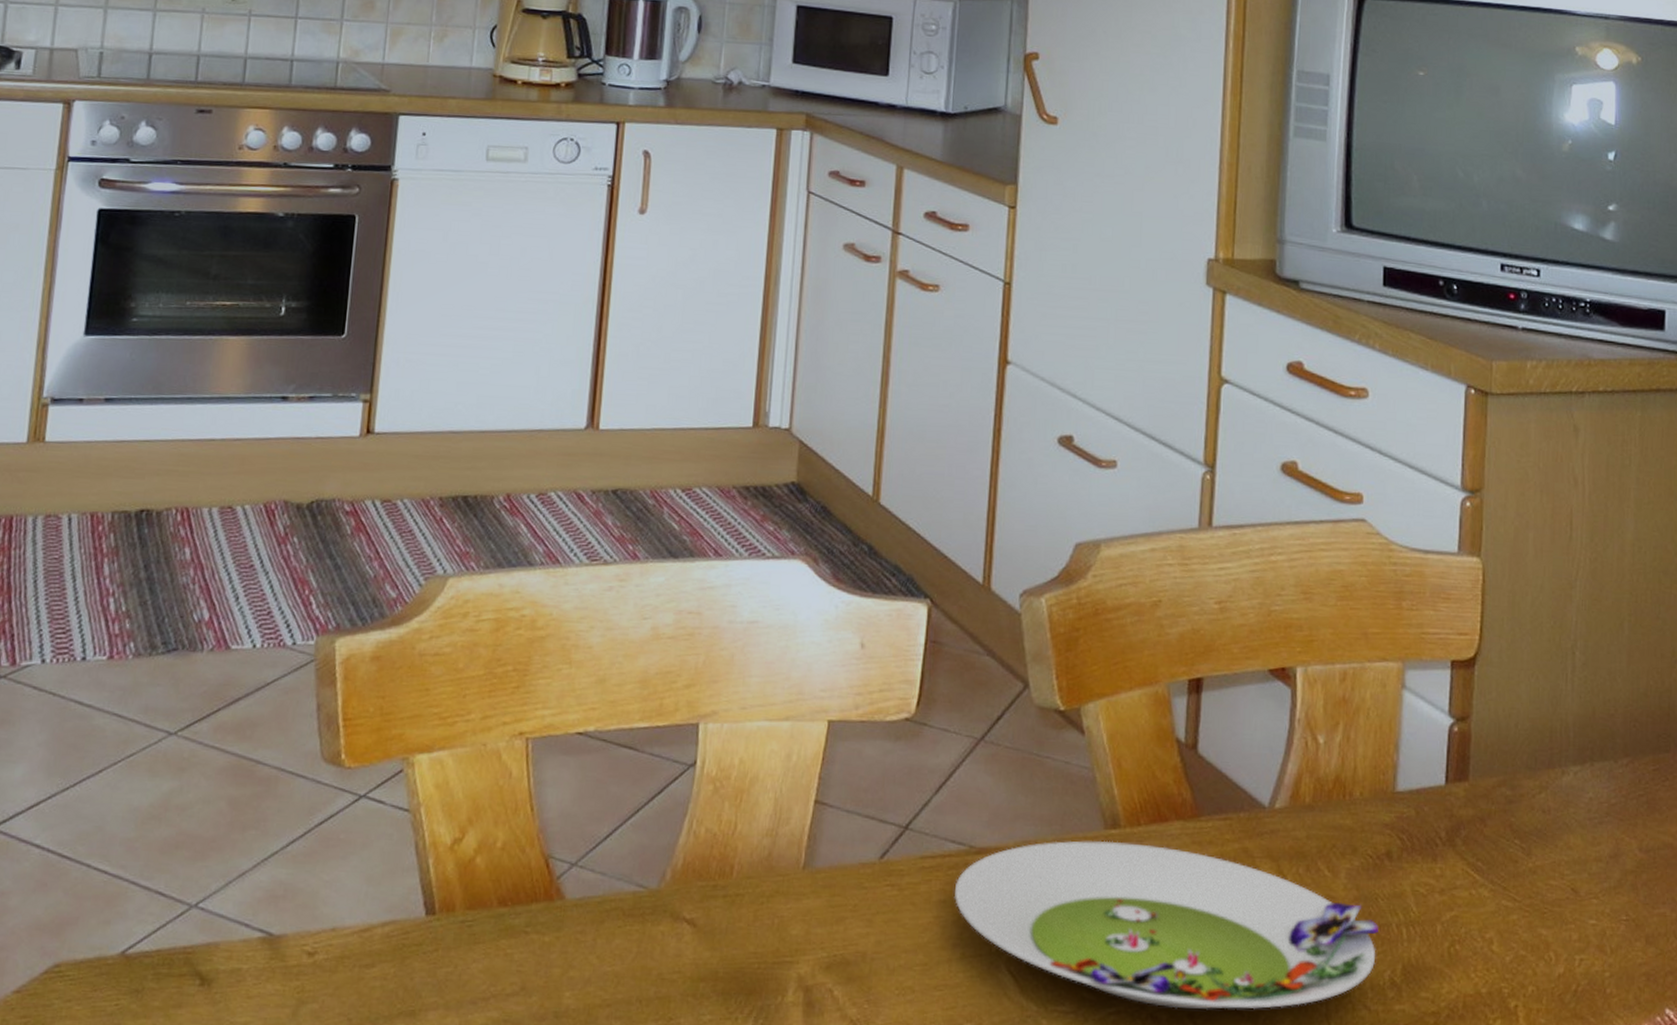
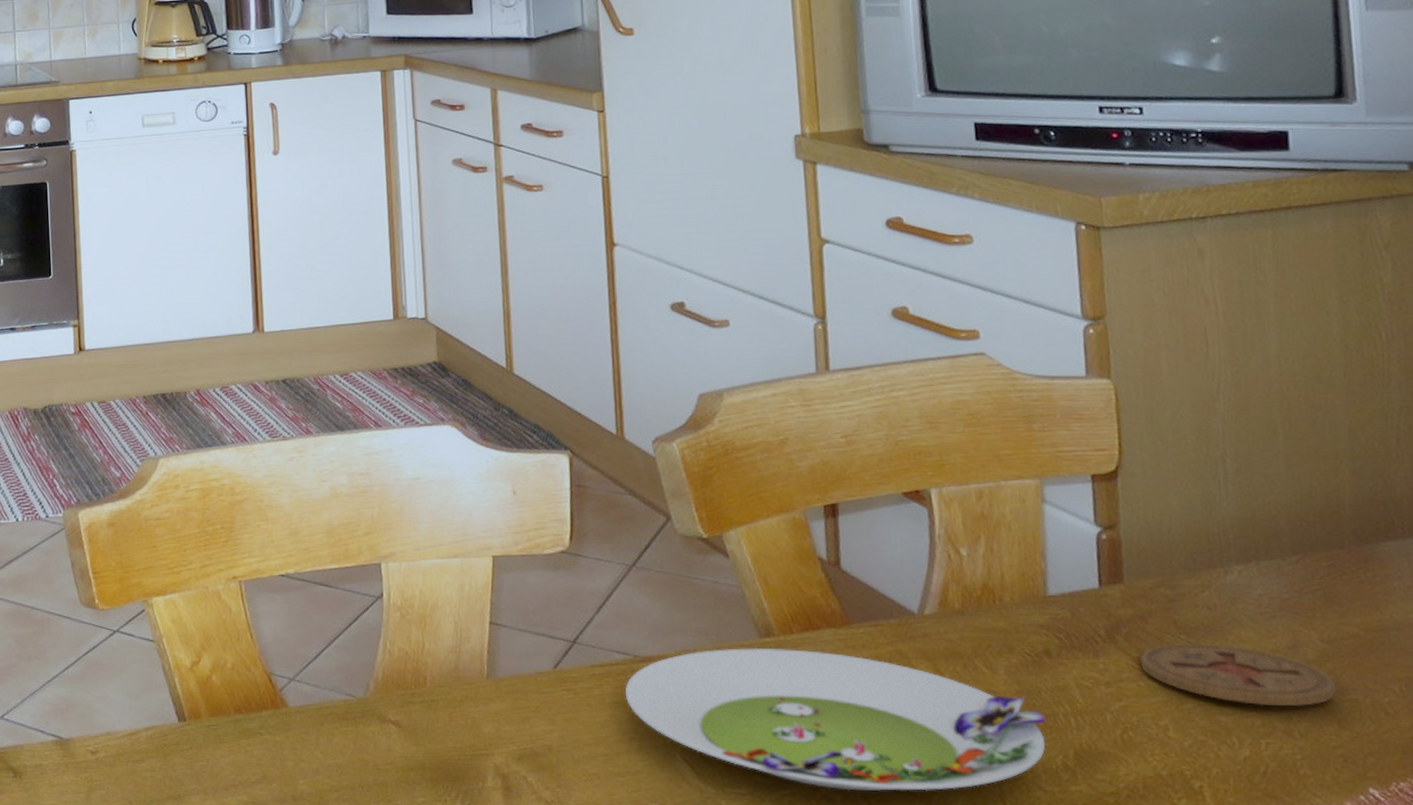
coaster: none [1474,848,1649,921] -> present [1139,642,1338,707]

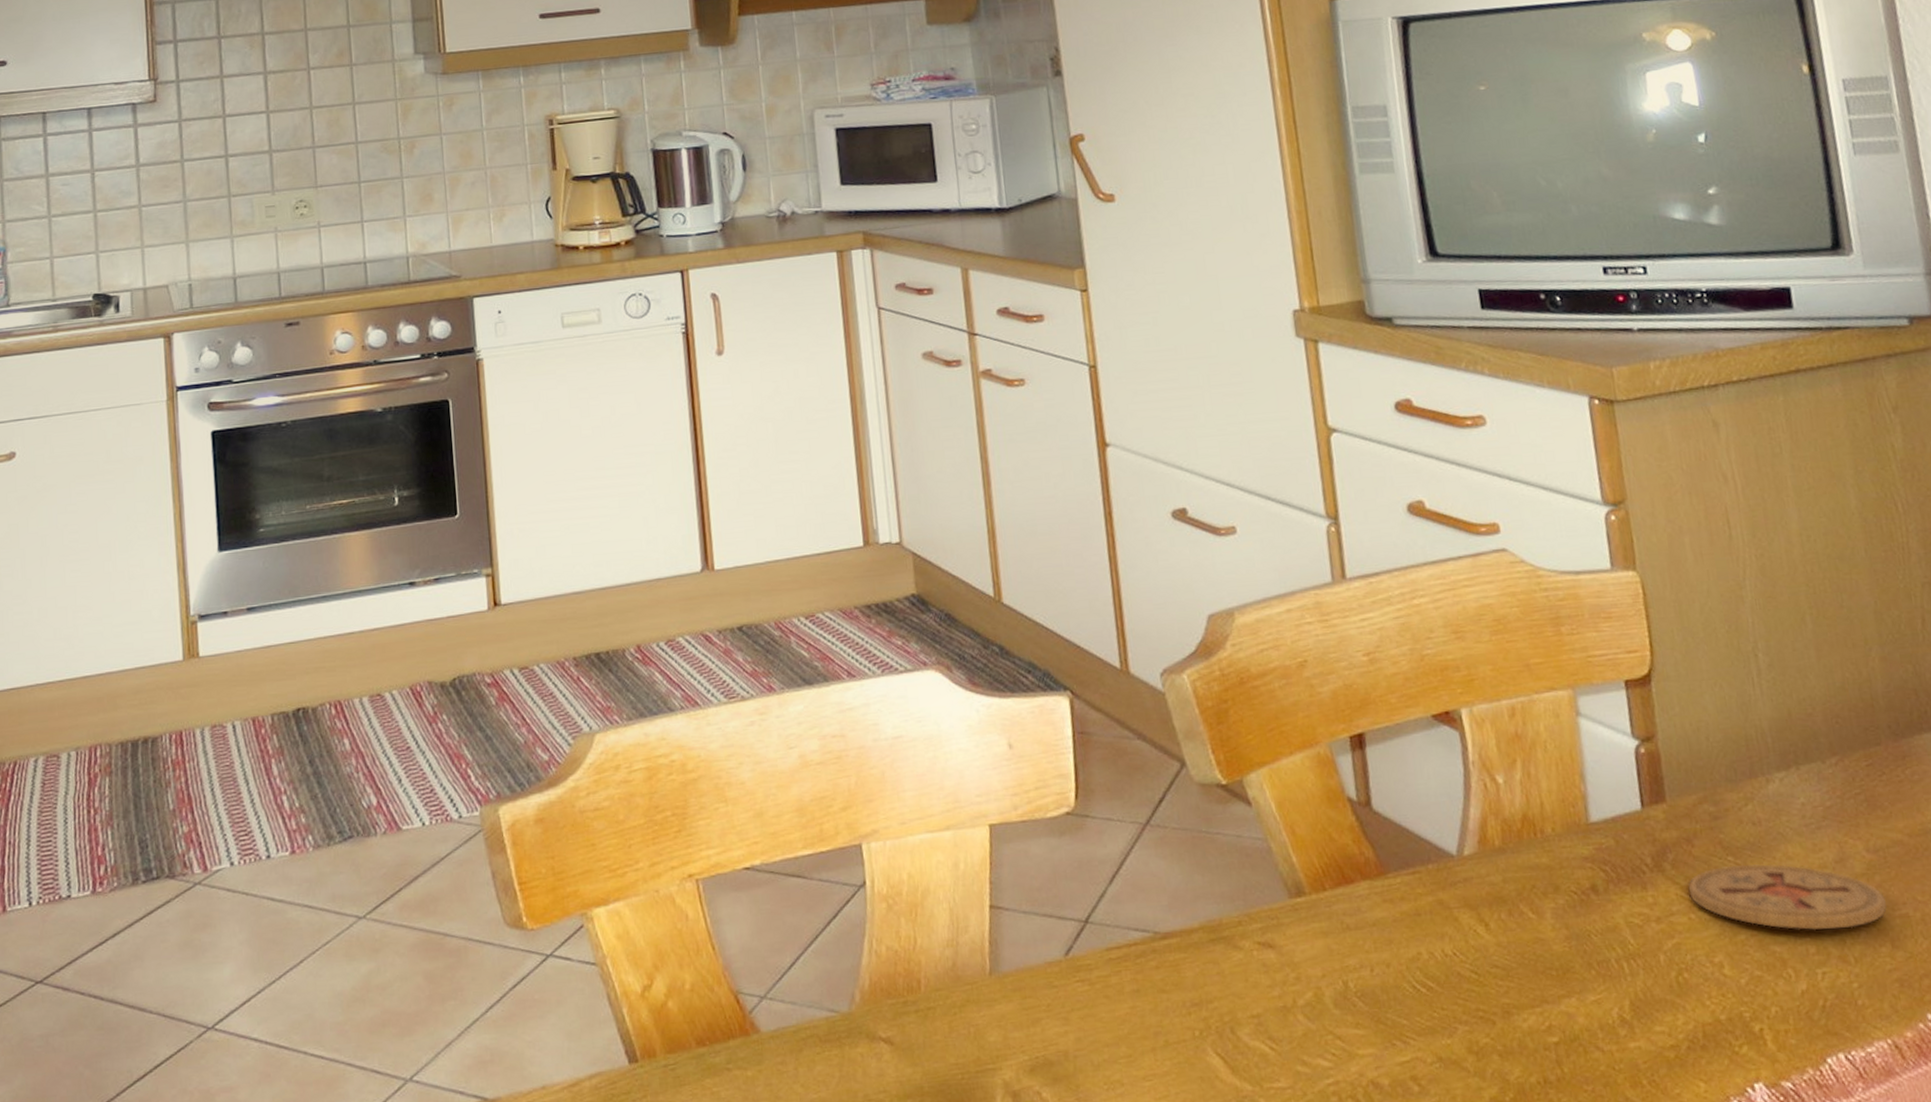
salad plate: present [625,647,1046,792] -> none [1146,908,1601,1073]

